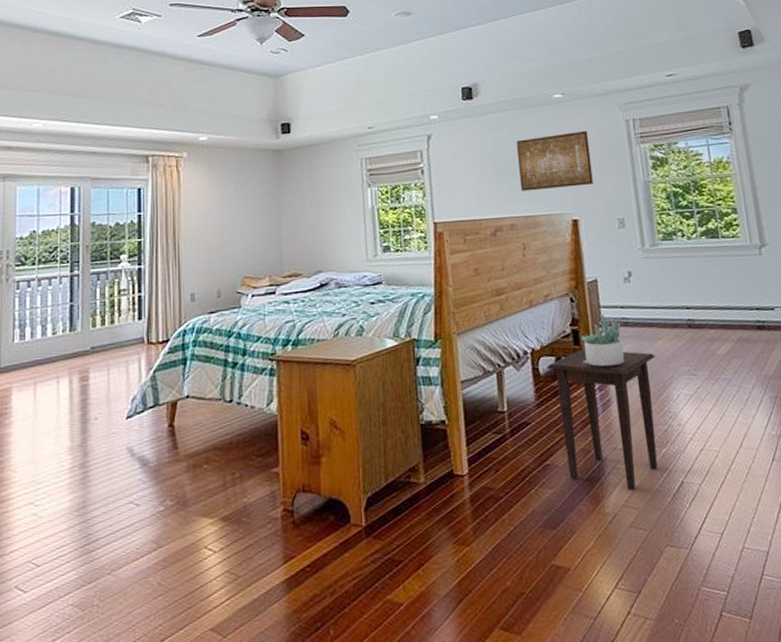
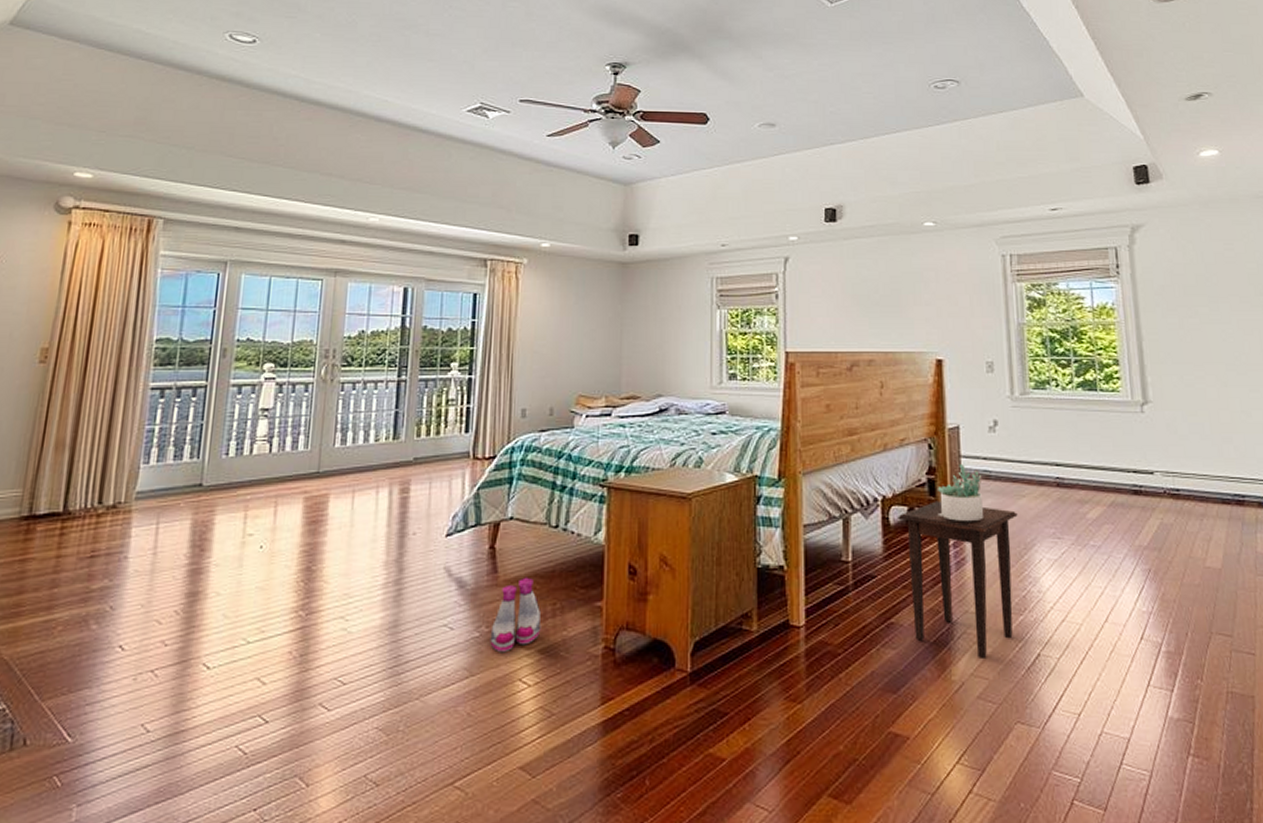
boots: none [174,450,223,524] -> present [490,577,542,653]
wall art: present [516,130,594,192] -> none [880,263,962,325]

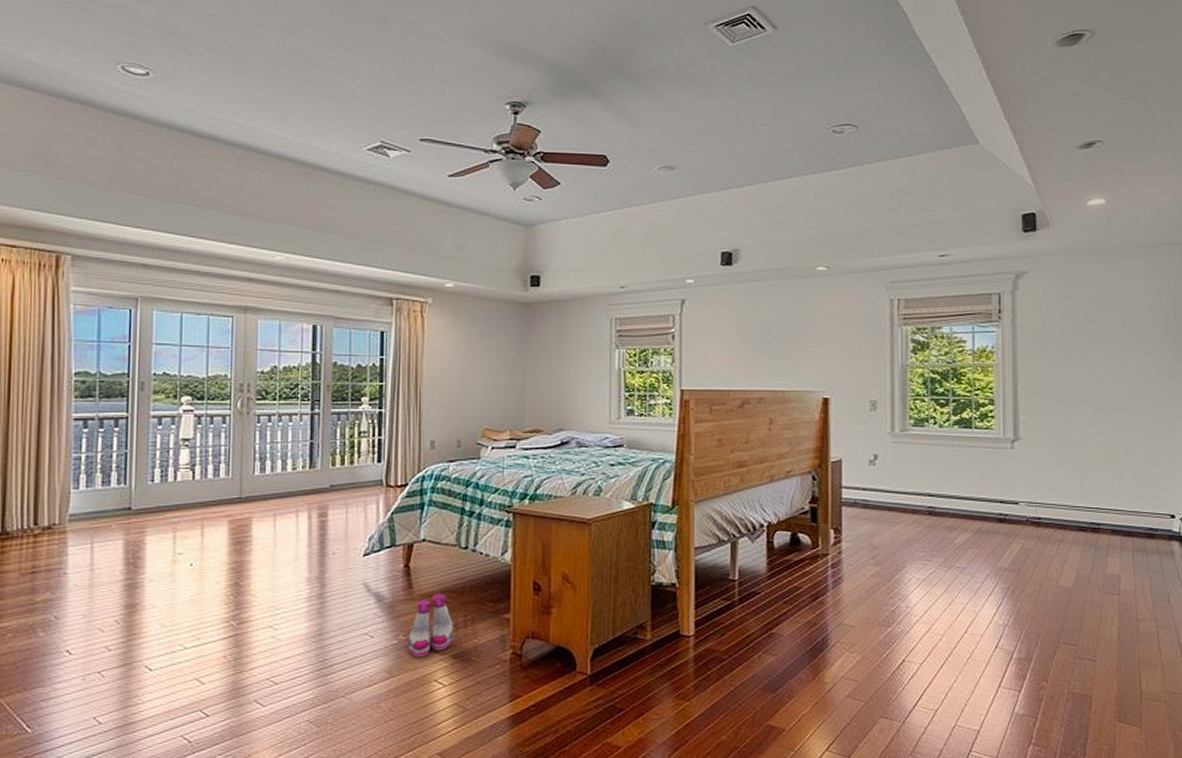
side table: present [898,501,1018,658] -> none [781,527,892,664]
succulent plant: present [938,465,984,521] -> none [819,495,861,545]

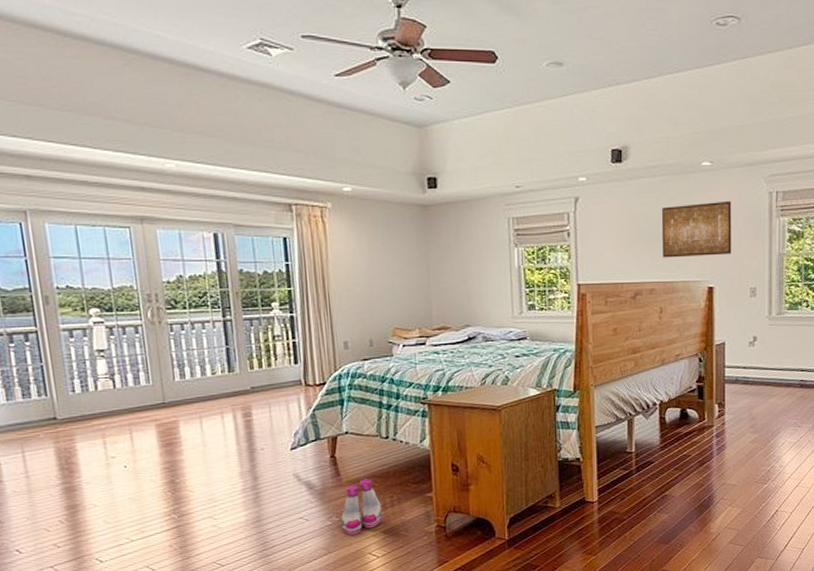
wall art: none [772,307,849,366] -> present [661,201,732,258]

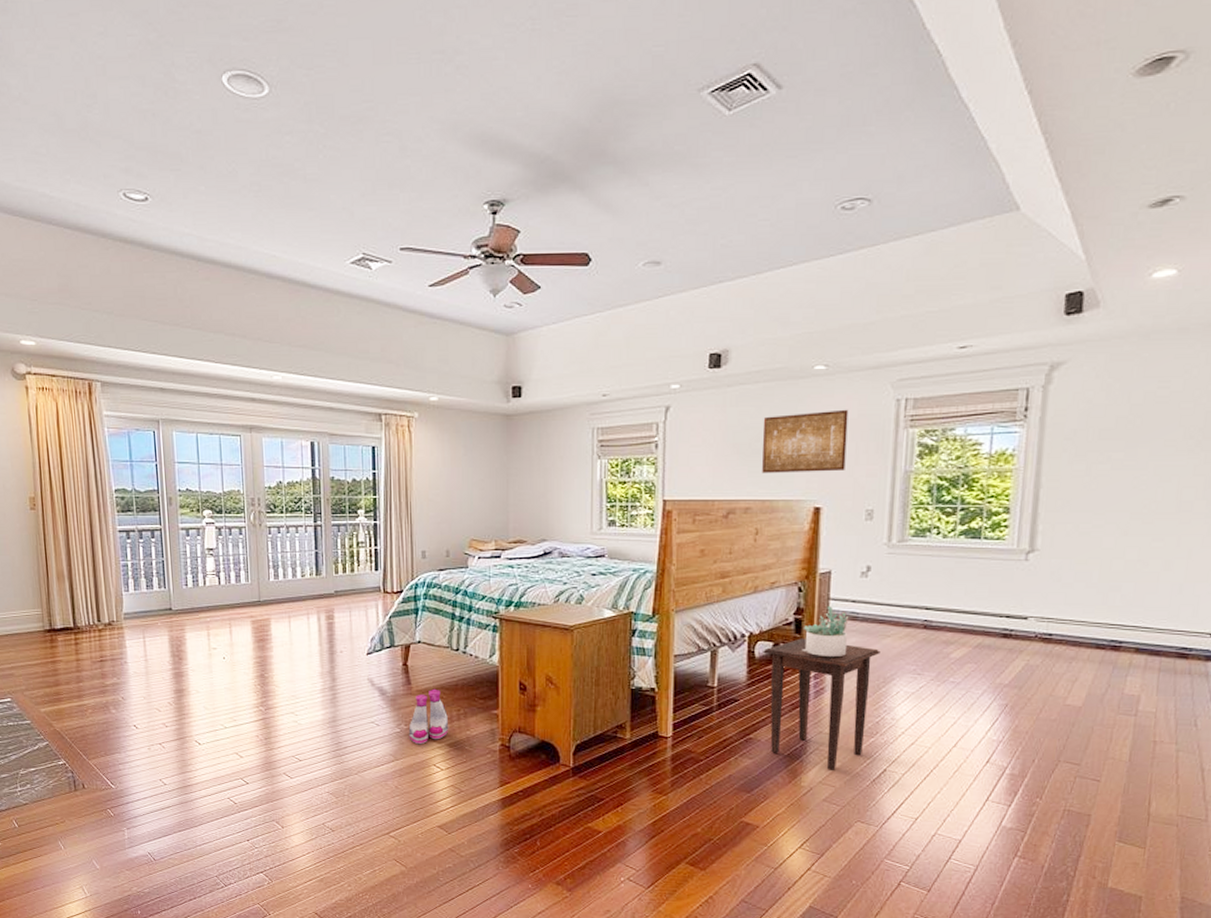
side table: none [672,402,768,516] -> present [763,638,881,770]
succulent plant: none [705,373,742,417] -> present [804,606,849,656]

